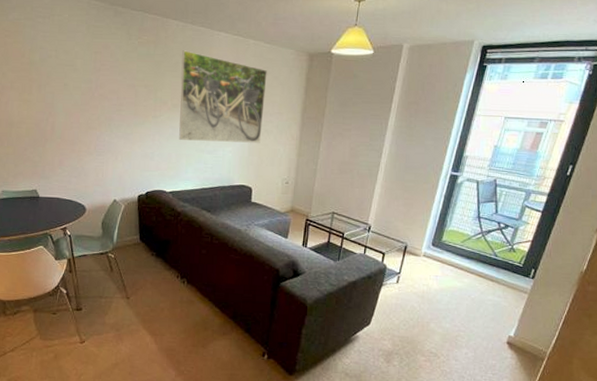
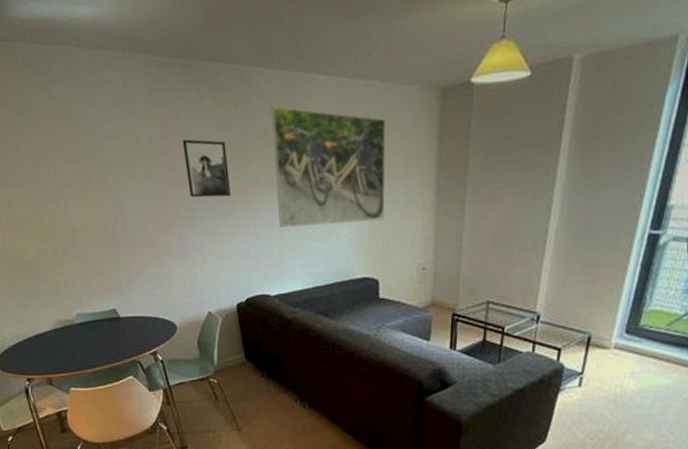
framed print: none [109,65,144,112] -> present [182,139,231,198]

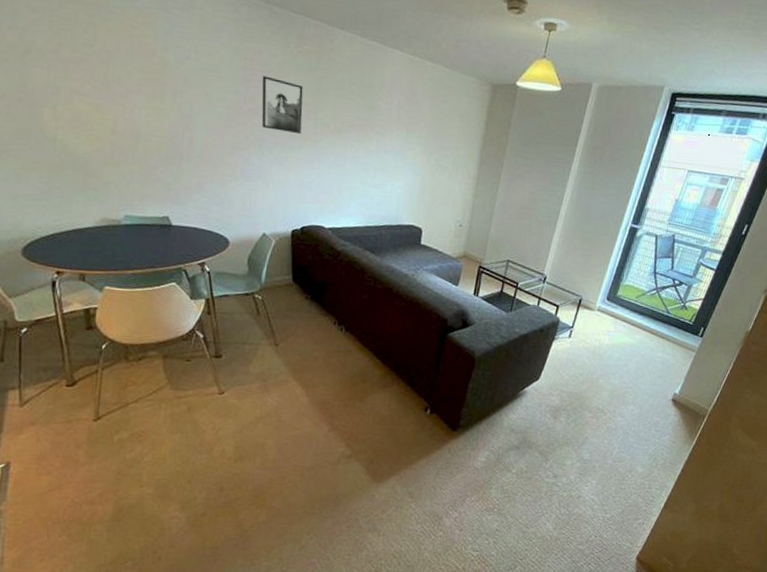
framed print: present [271,106,386,227] -> none [342,66,445,180]

